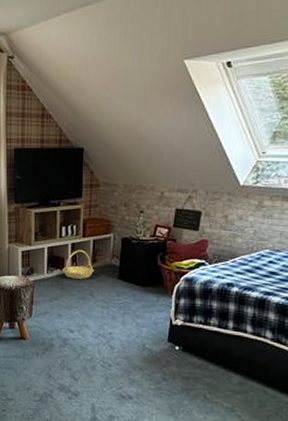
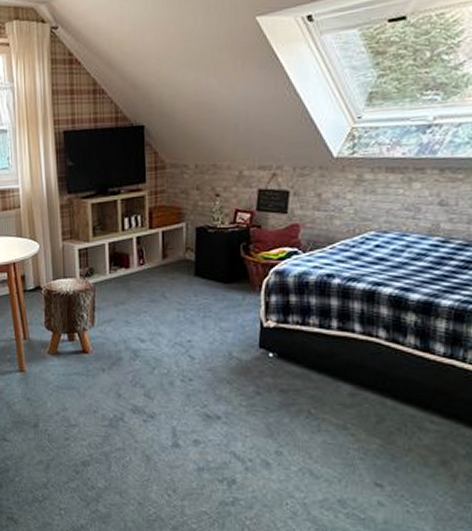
basket: present [63,249,94,279] -> none [128,243,165,279]

